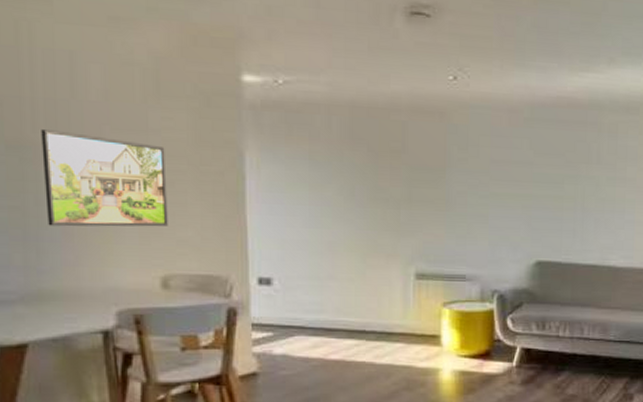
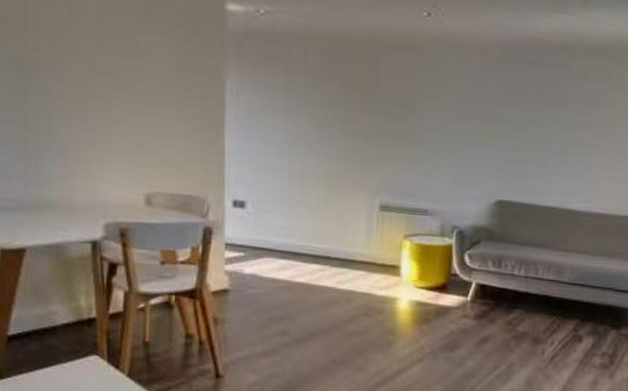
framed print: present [41,129,168,227] -> none [42,49,154,147]

